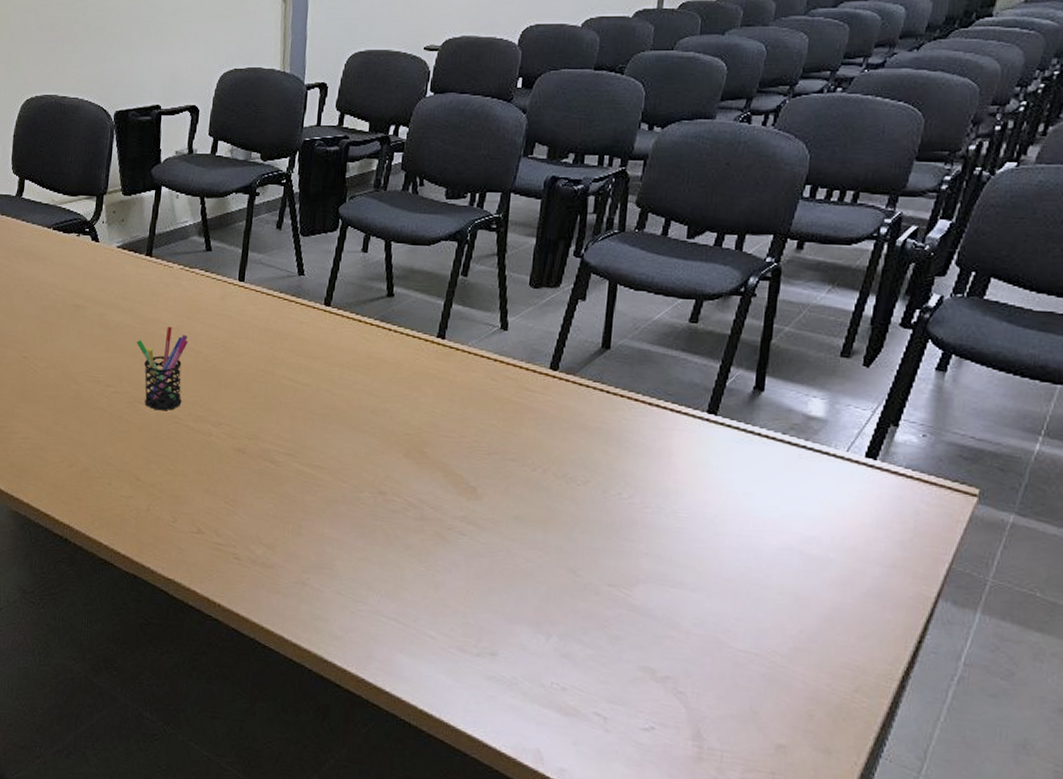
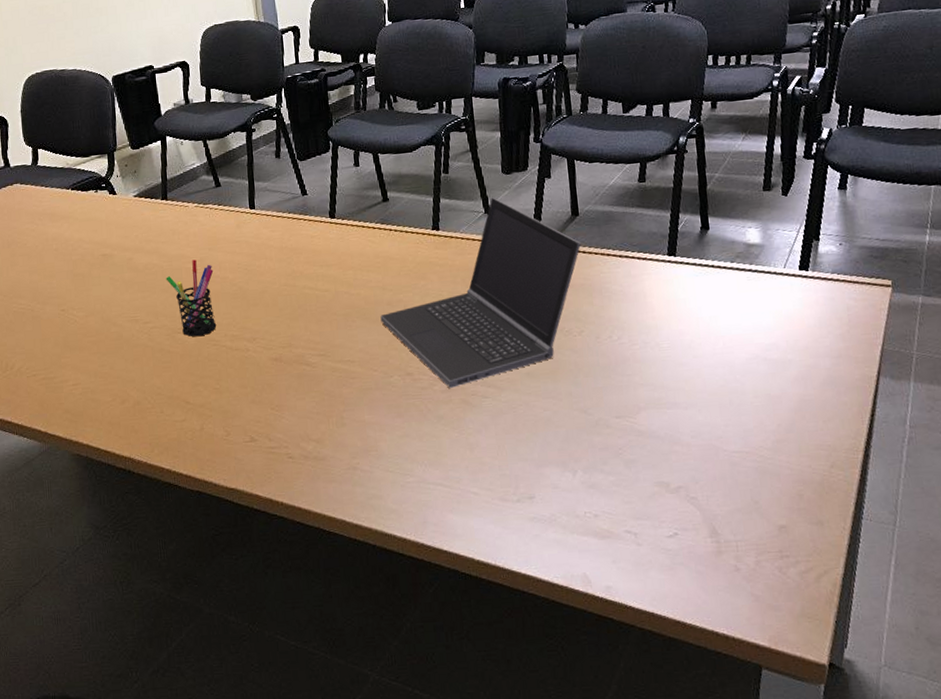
laptop computer: none [361,312,606,517] -> present [380,197,581,388]

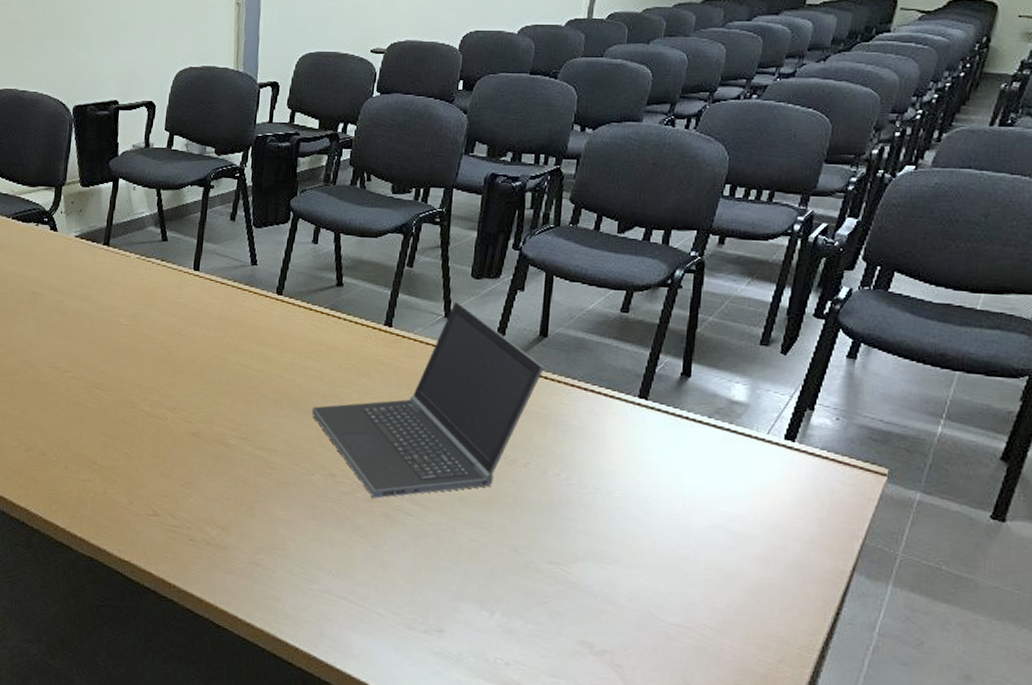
pen holder: present [166,259,217,337] -> none [93,314,145,396]

